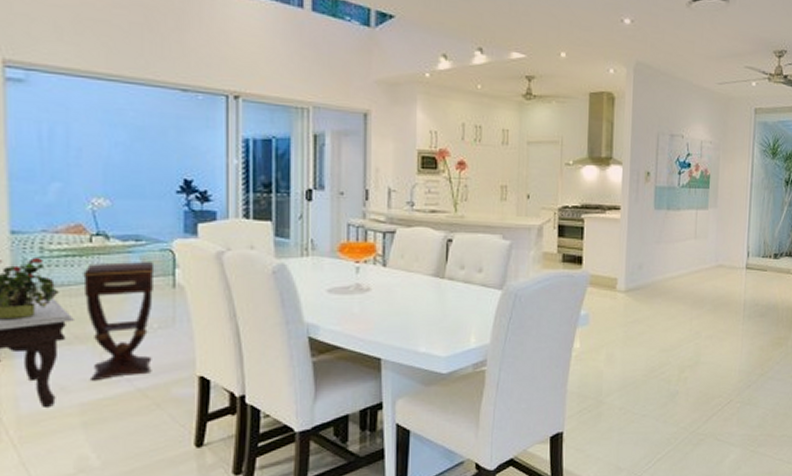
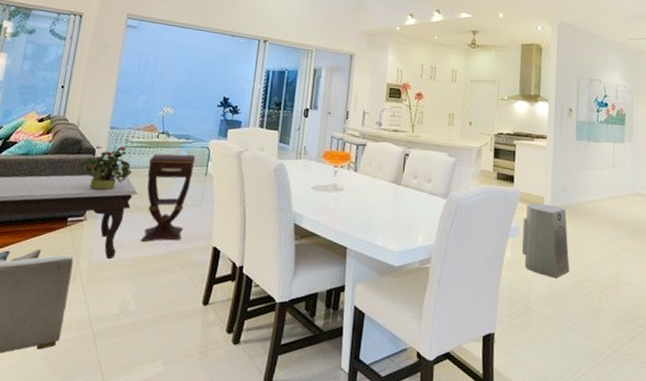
air purifier: none [592,286,646,366] -> present [521,203,570,278]

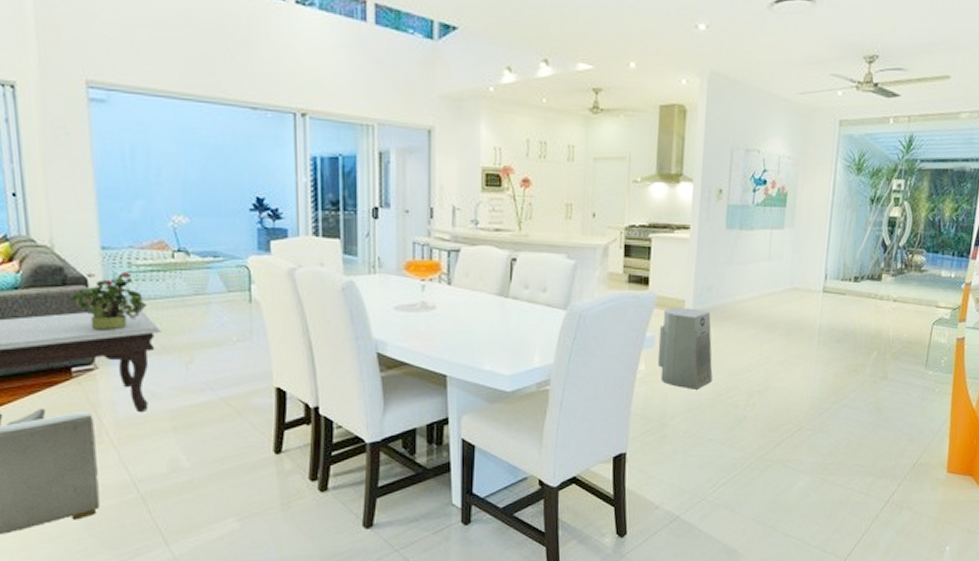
side table: present [141,153,196,242] -> none [167,277,233,388]

